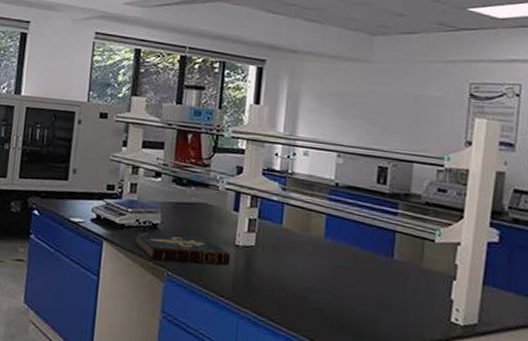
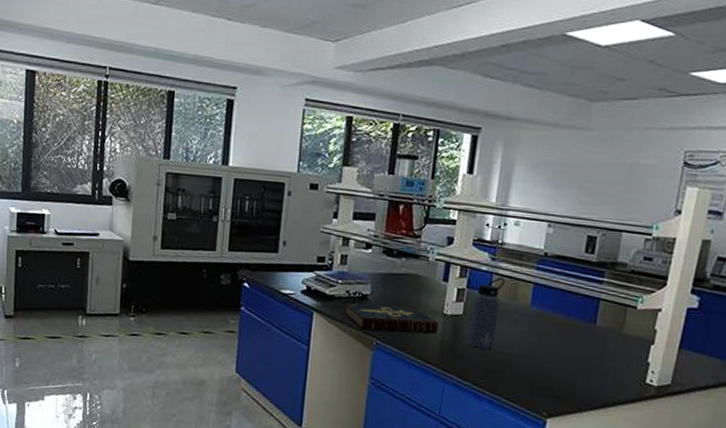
water bottle: none [262,207,297,284] -> present [468,277,505,350]

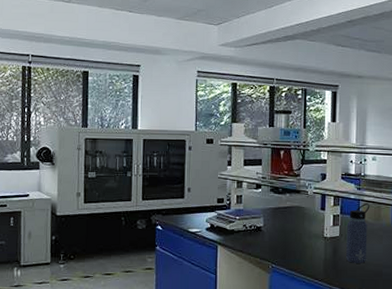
book: present [343,302,439,334] -> none [242,233,321,257]

